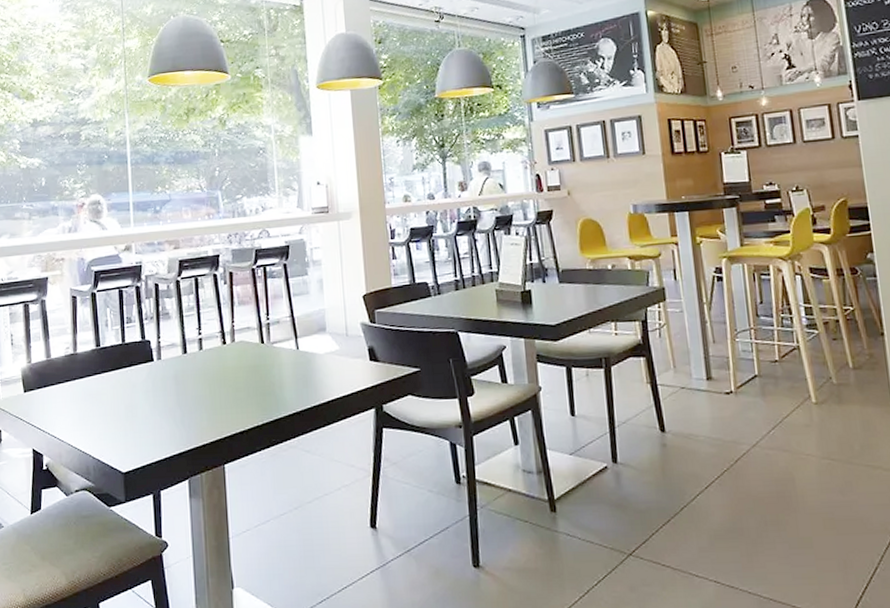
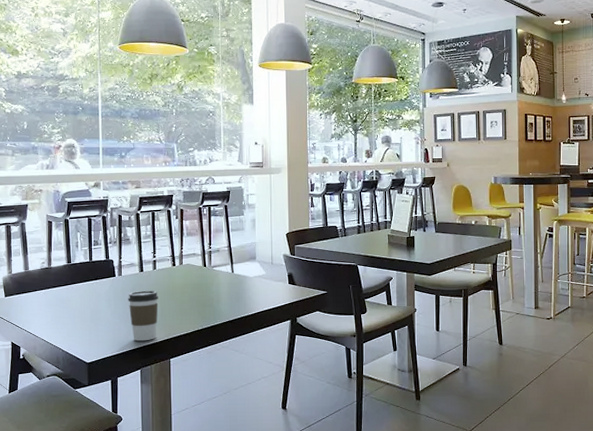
coffee cup: none [169,376,207,443] -> present [128,290,158,341]

